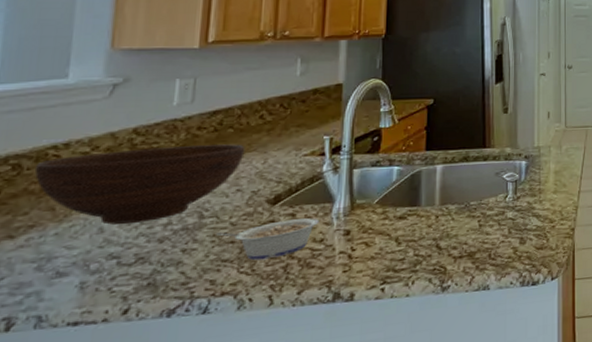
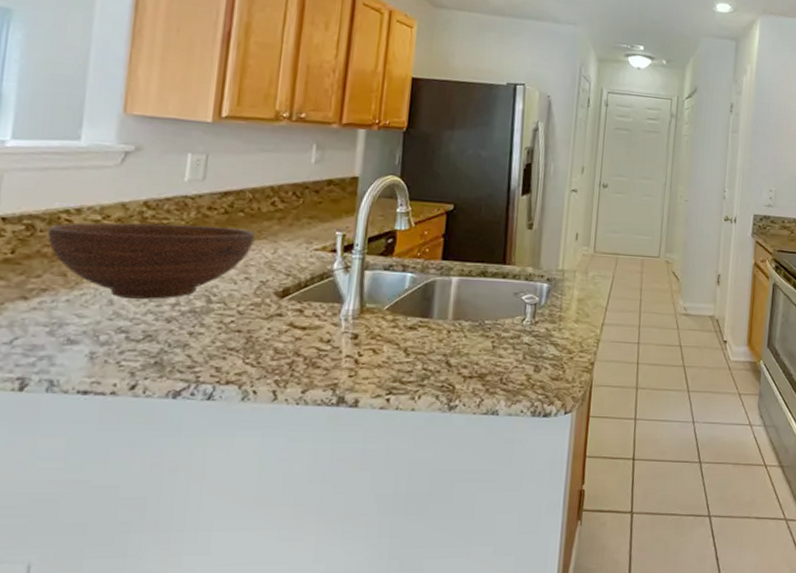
legume: present [216,218,320,261] -> none [223,315,328,354]

